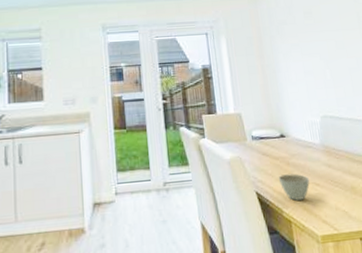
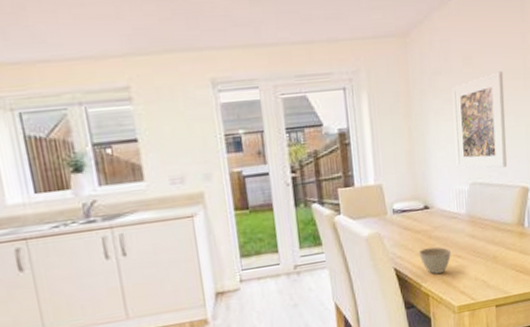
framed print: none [297,23,354,104] -> present [452,71,507,169]

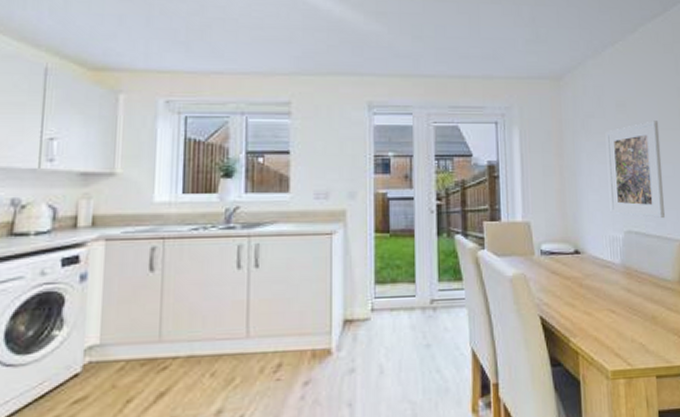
cup: present [418,247,451,274] -> none [567,297,604,329]

